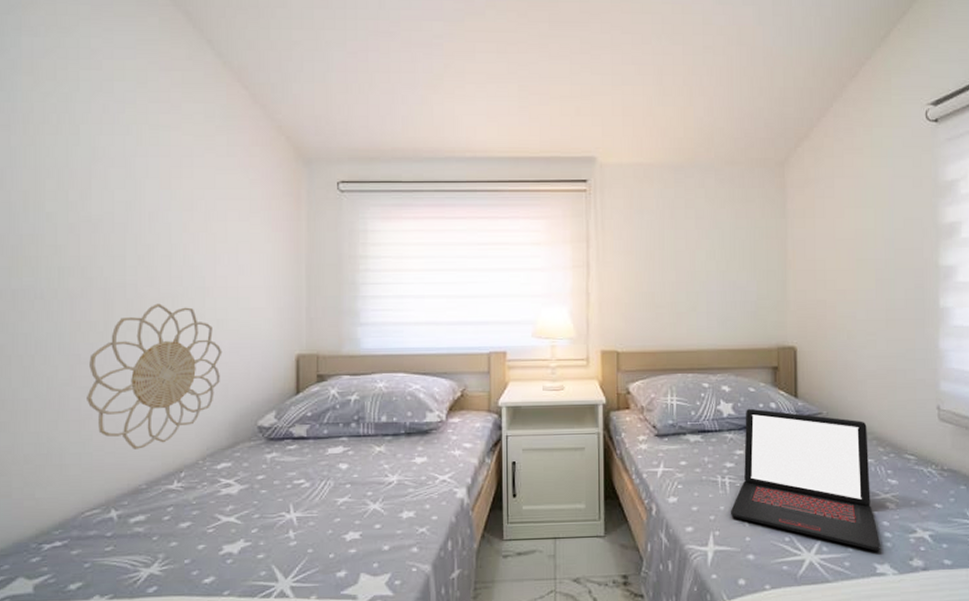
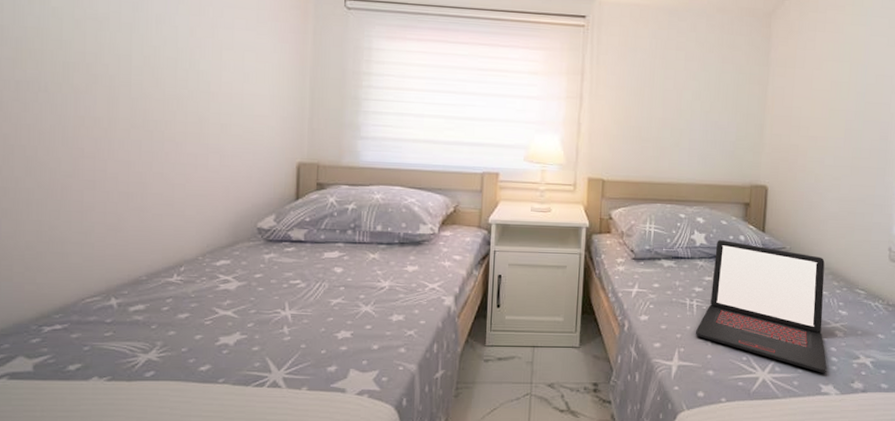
decorative wall piece: present [87,303,223,450] -> none [89,104,225,243]

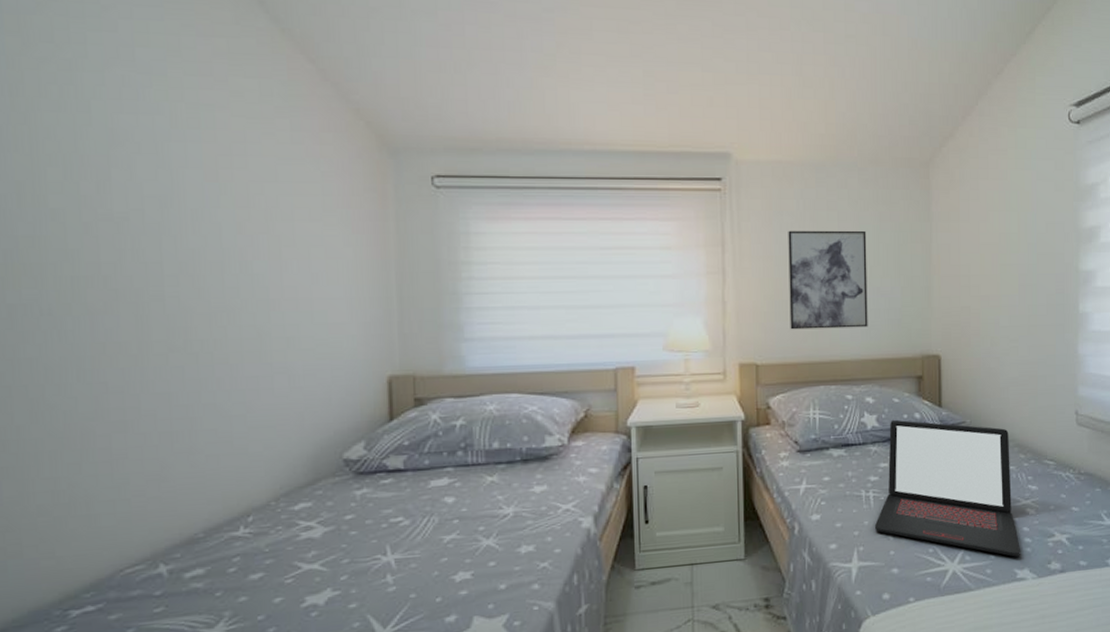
wall art: none [635,65,710,156] -> present [788,230,868,330]

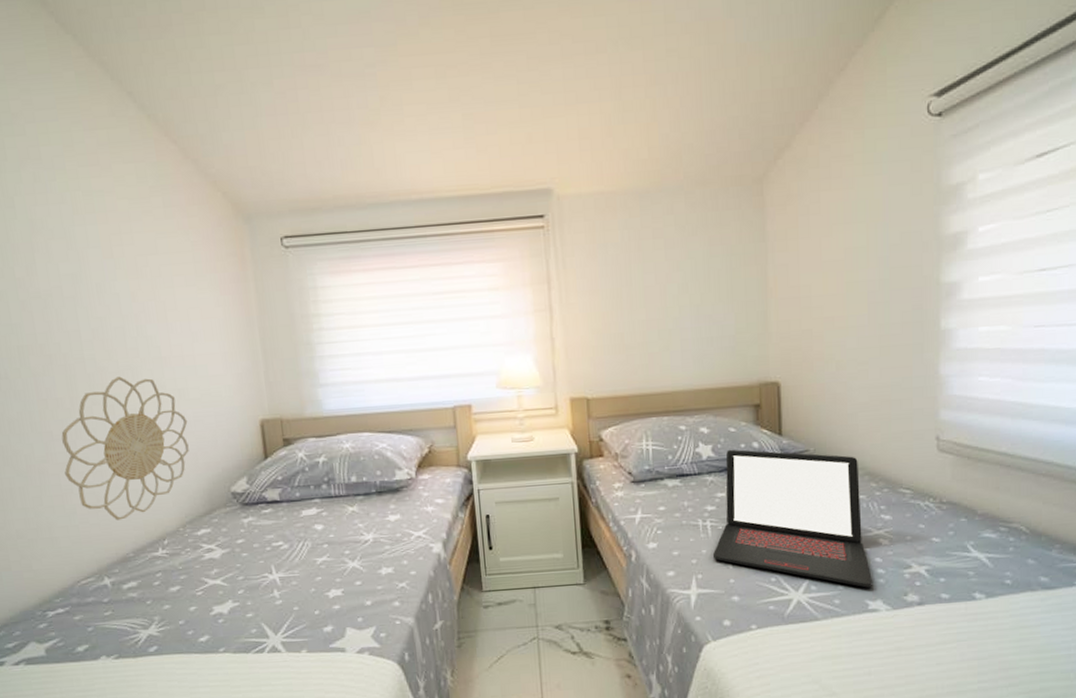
decorative wall piece: none [119,319,295,493] -> present [61,376,189,520]
wall art: present [788,230,868,330] -> none [613,256,700,363]

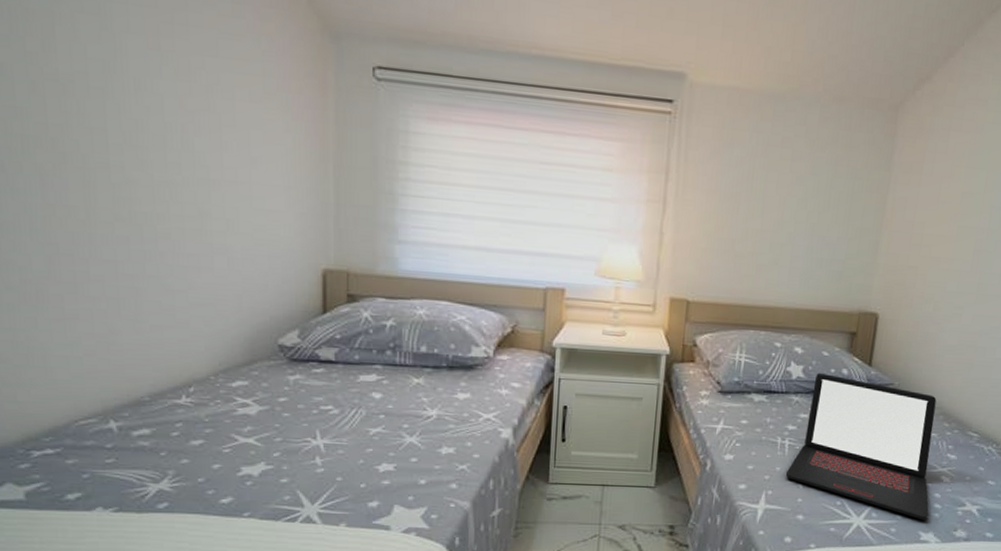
decorative wall piece: present [61,376,189,520] -> none [70,192,234,358]

